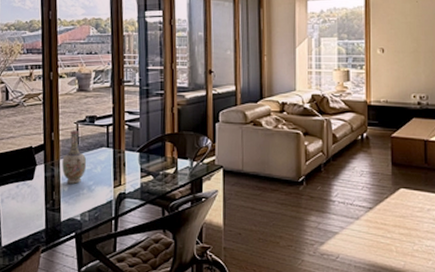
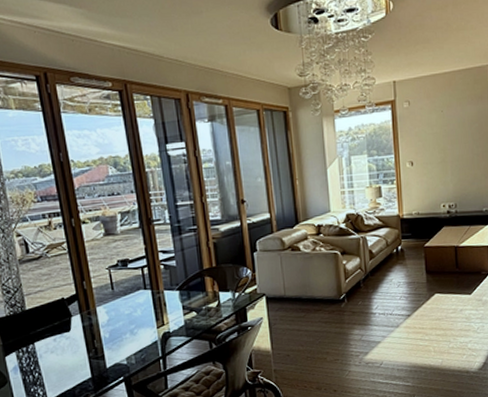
vase: present [62,130,87,184] -> none [99,276,126,330]

